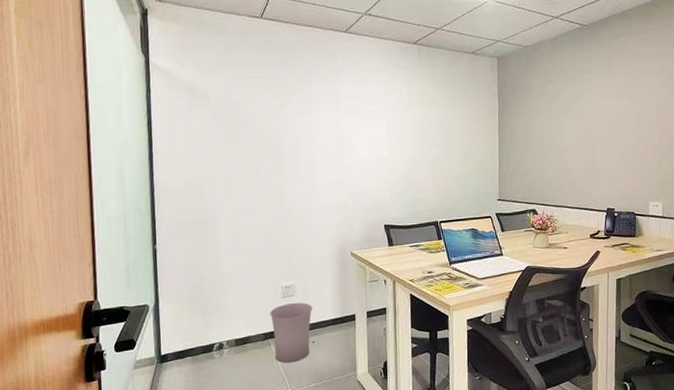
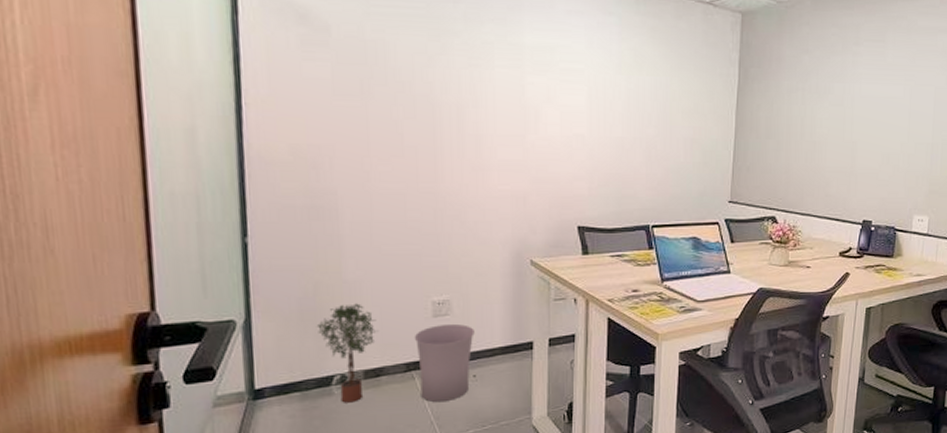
potted tree: none [203,289,245,364] -> present [317,303,379,403]

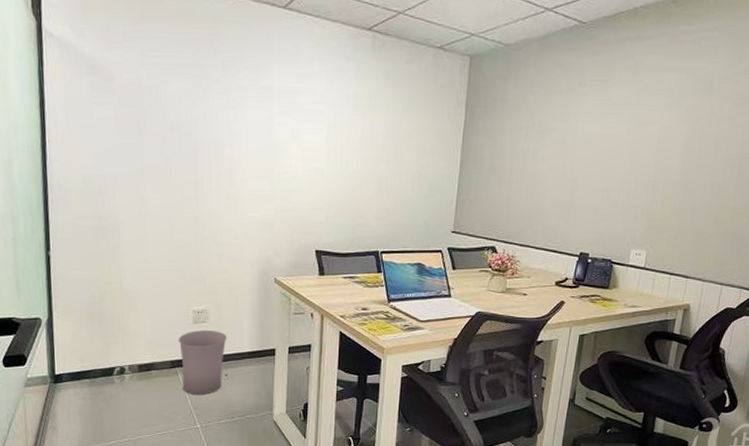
potted tree: present [317,303,379,403] -> none [103,309,150,391]

